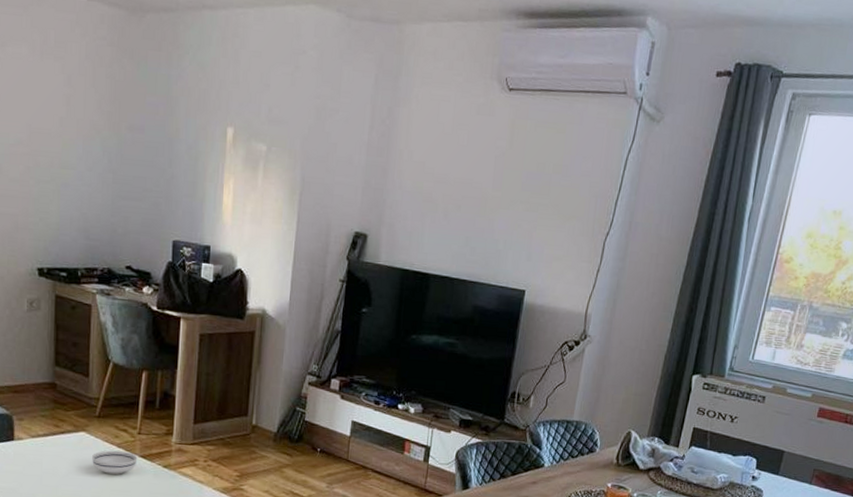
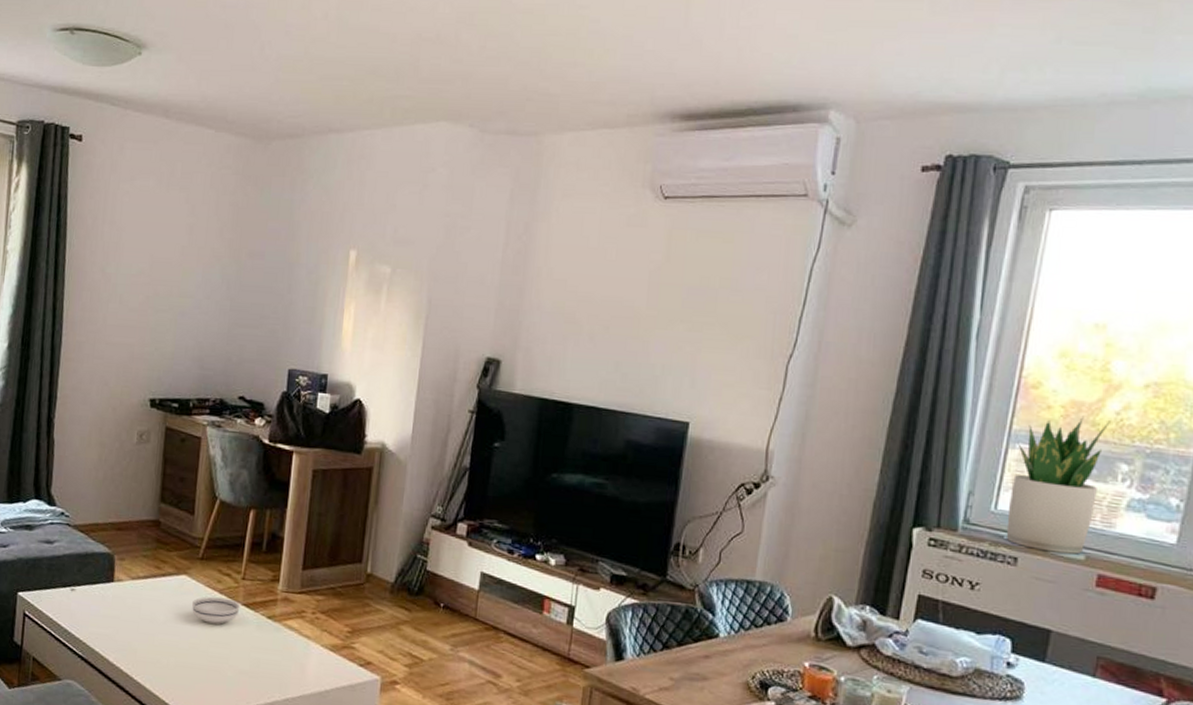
planter: none [758,285,838,393] -> present [1006,416,1110,555]

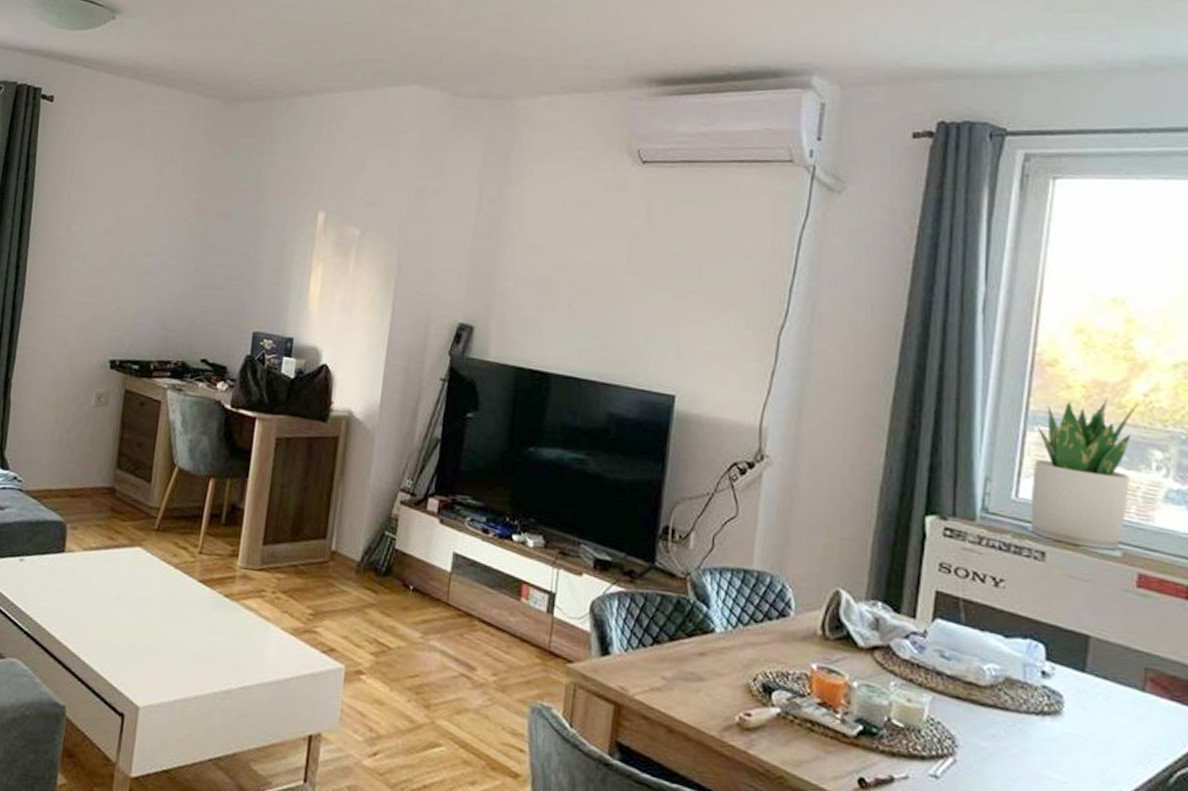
bowl: present [192,596,240,625] -> none [145,571,196,603]

